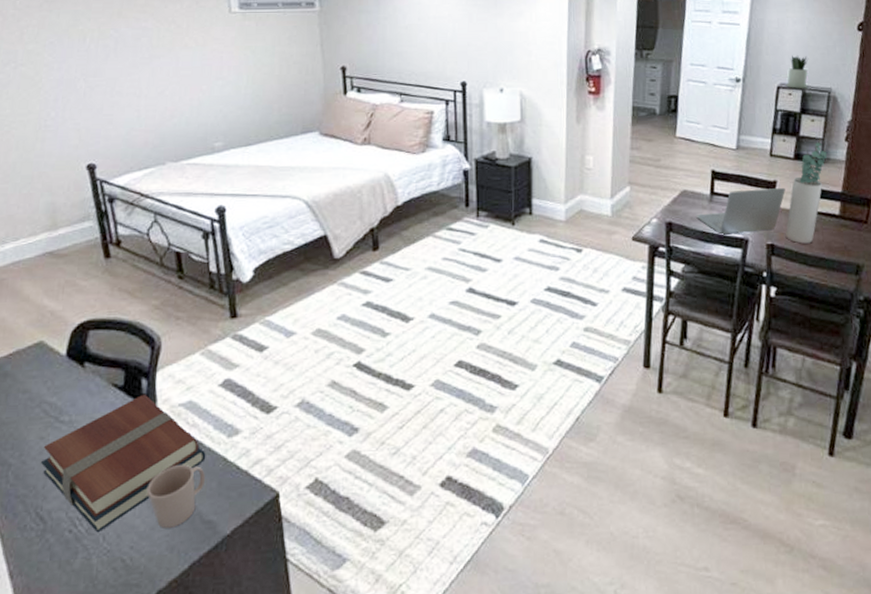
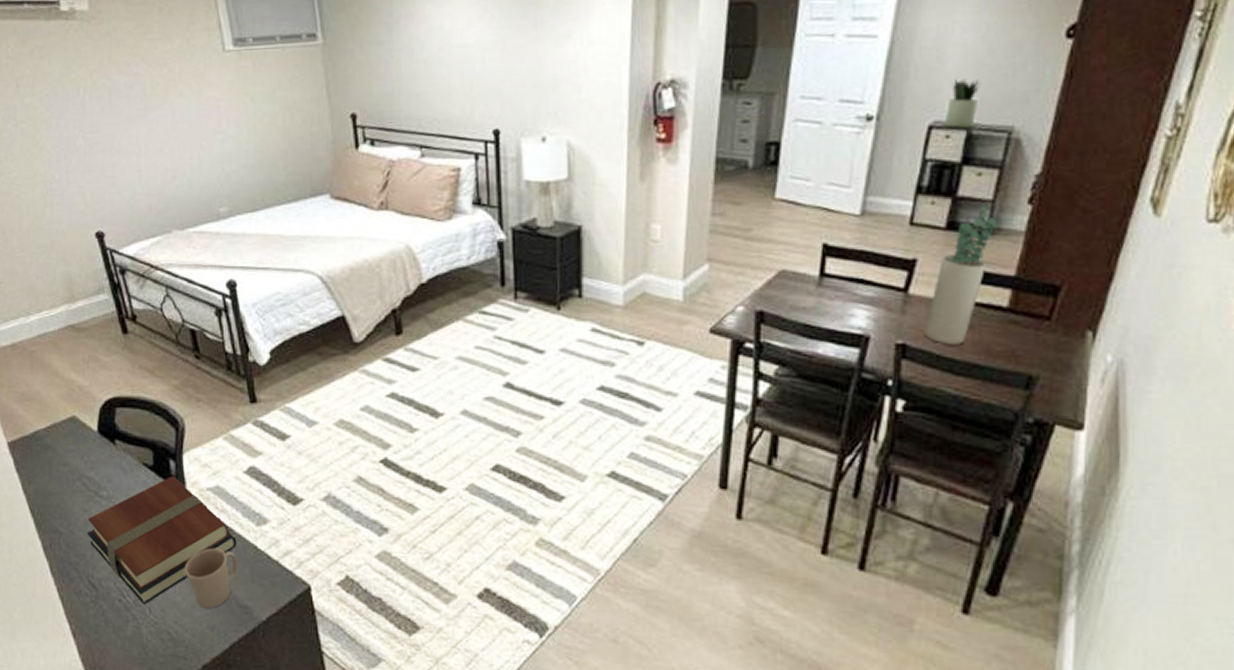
laptop: present [696,188,786,235] -> none [798,269,929,329]

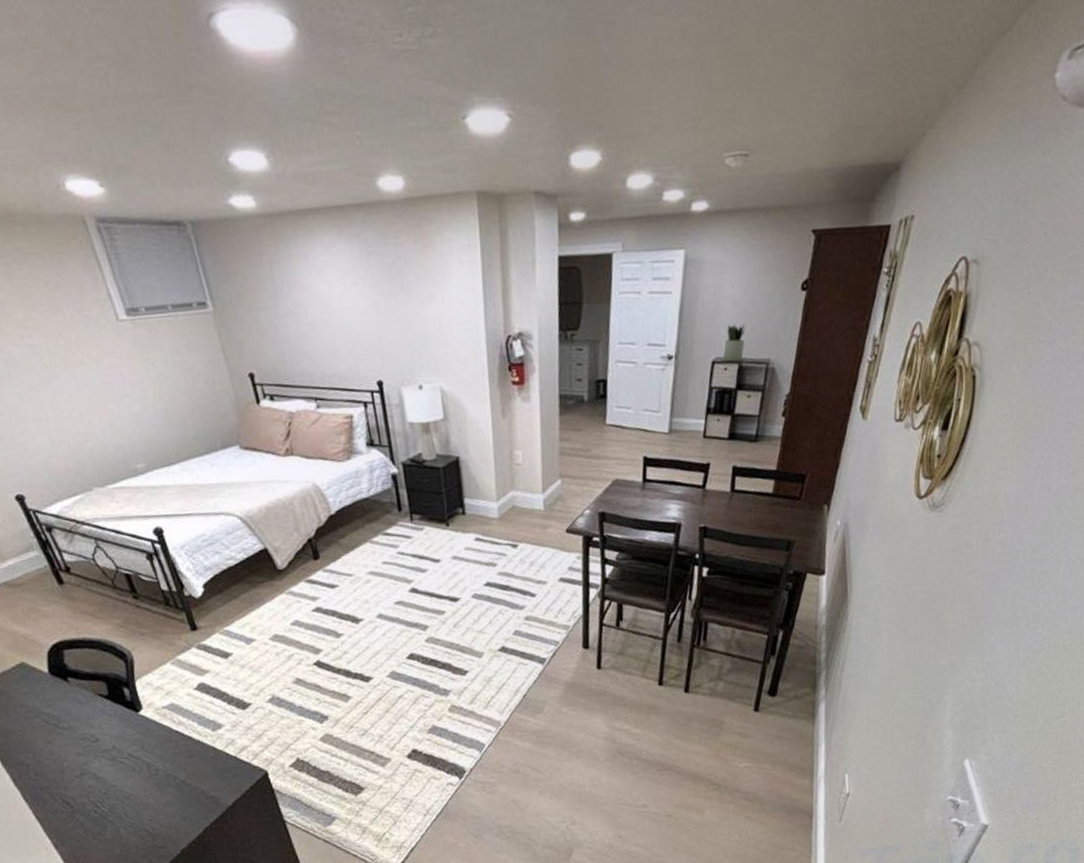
books: present [87,475,237,604] -> none [52,700,197,811]
mug: present [184,548,238,608] -> none [151,754,201,805]
vase: present [923,198,998,345] -> none [718,414,763,525]

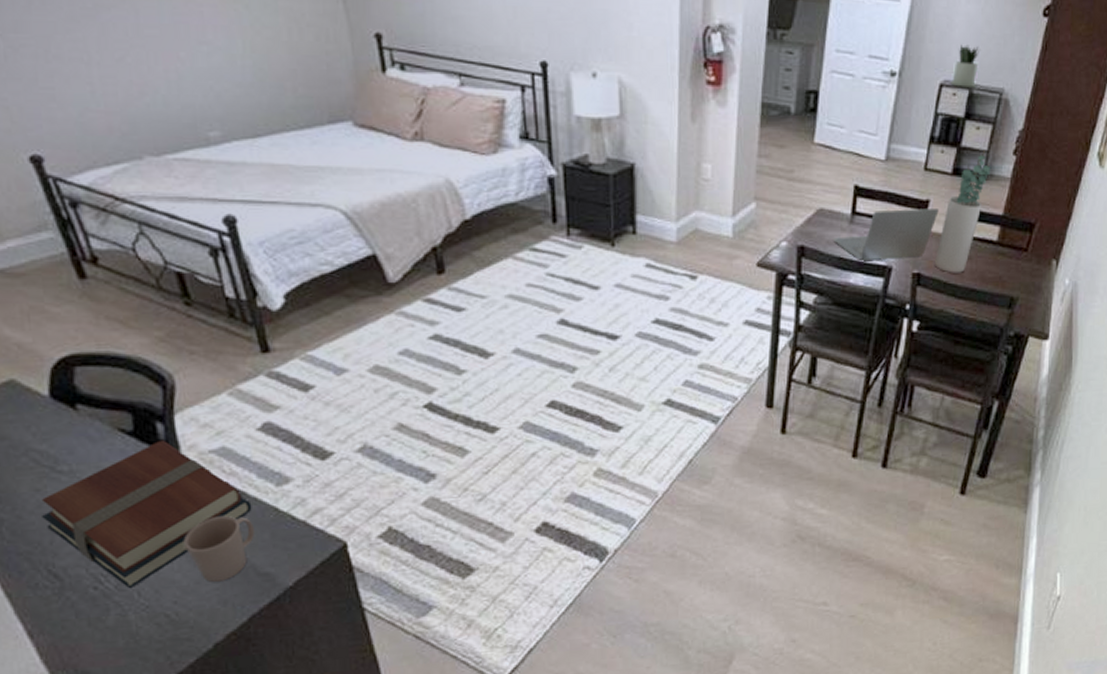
books: none [52,700,197,811] -> present [41,439,252,588]
mug: none [151,754,201,805] -> present [183,515,254,582]
laptop: none [629,470,719,521] -> present [833,209,939,262]
vase: none [718,414,763,525] -> present [934,149,991,273]

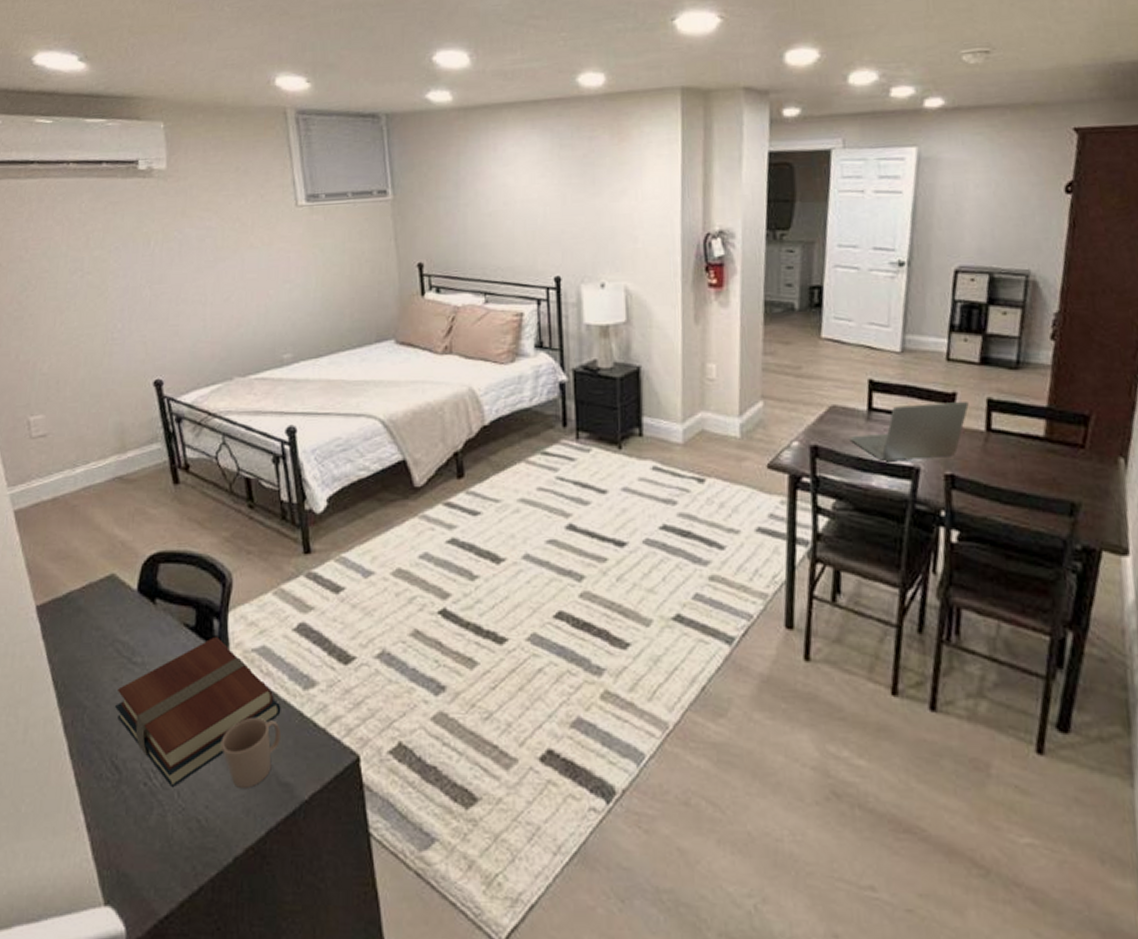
vase: present [934,149,991,273] -> none [969,335,1027,475]
planter: present [950,44,979,87] -> none [966,229,997,272]

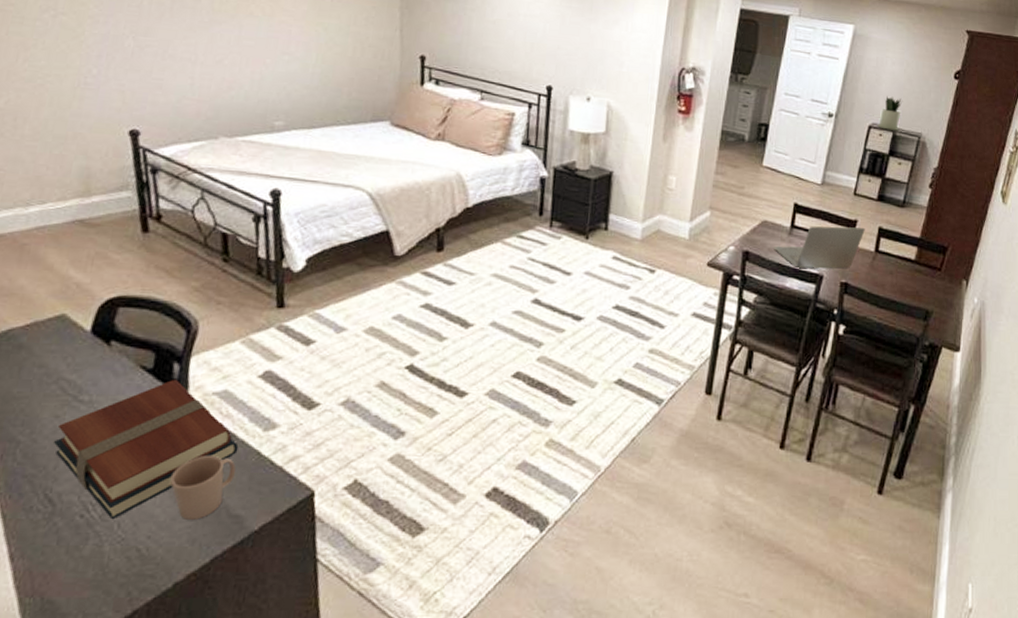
planter: none [966,229,997,272] -> present [877,96,902,131]

